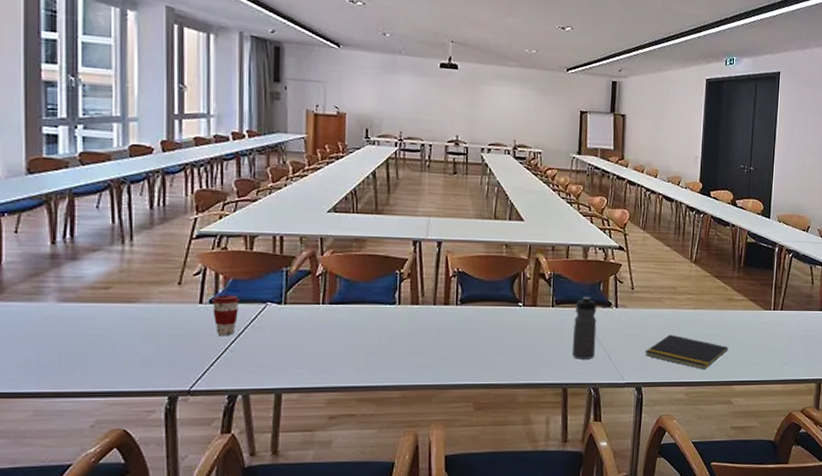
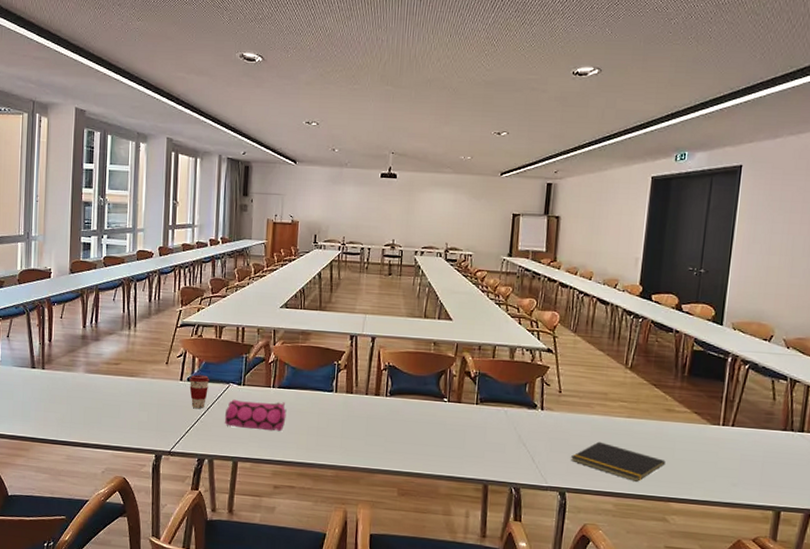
pencil case: none [261,320,341,354] -> present [224,399,287,431]
water bottle: present [573,296,597,359] -> none [495,396,521,459]

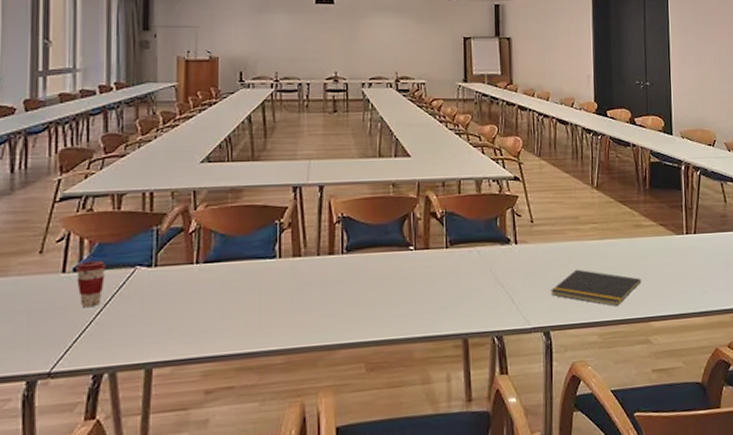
pencil case: present [224,399,287,431] -> none [130,280,217,324]

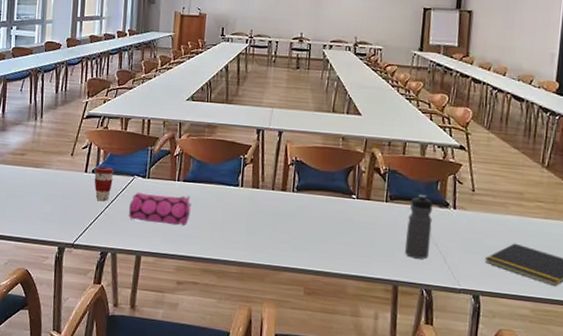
pencil case: none [130,280,217,324] -> present [128,192,191,225]
water bottle: none [471,233,496,305] -> present [405,194,433,259]

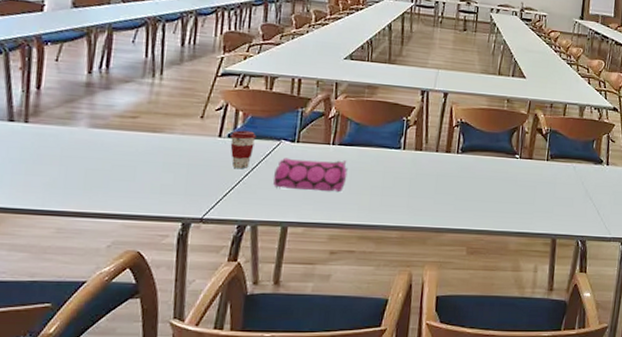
water bottle: present [405,194,433,259] -> none [563,152,589,213]

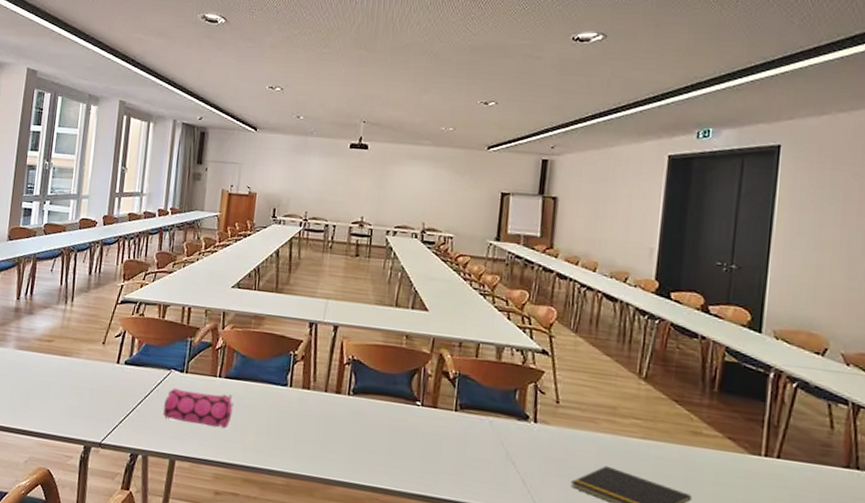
coffee cup: present [230,130,257,169] -> none [126,357,150,397]

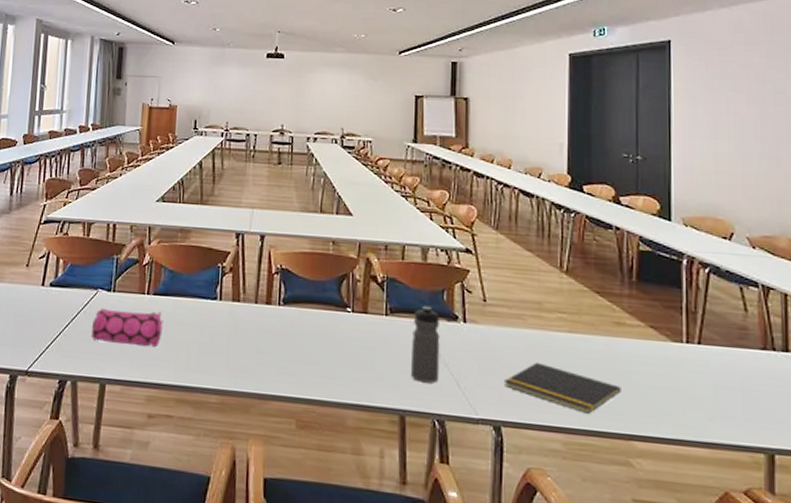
water bottle: none [477,403,510,480] -> present [411,305,440,383]

